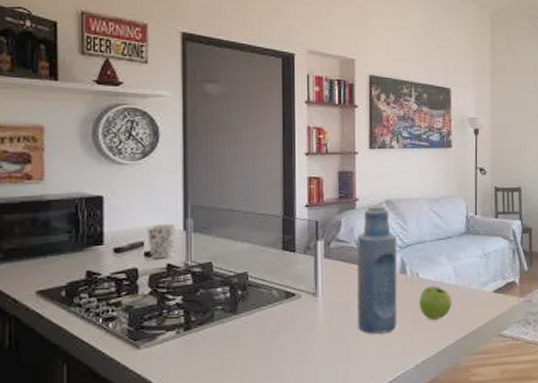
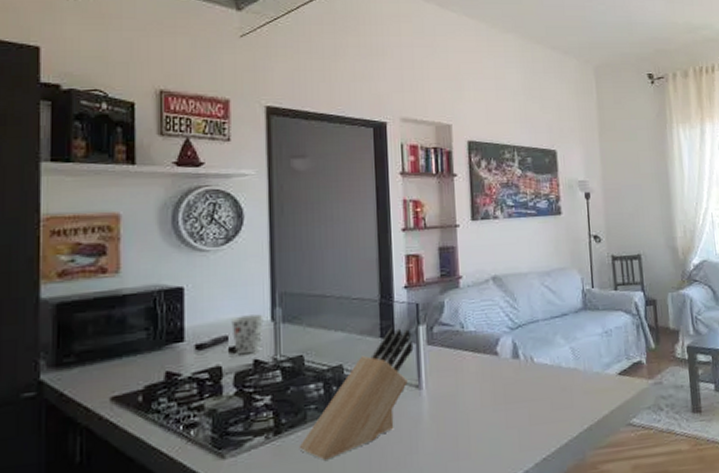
knife block: none [206,241,312,354] -> present [299,327,414,460]
bottle: present [357,205,398,334] -> none [462,282,512,429]
fruit: present [419,286,452,320] -> none [535,370,573,410]

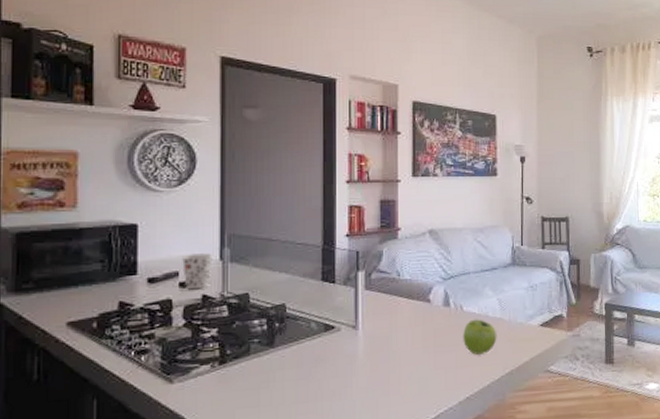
knife block: present [299,327,414,460] -> none [242,272,352,389]
fruit: none [535,370,573,410] -> present [463,319,497,355]

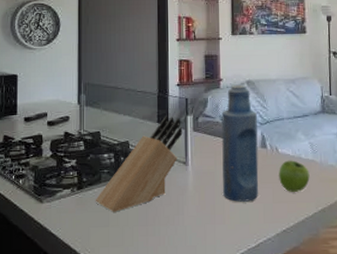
cup: present [182,253,212,290] -> none [50,98,72,128]
knife block: none [242,272,352,389] -> present [95,116,183,212]
bottle: none [398,235,441,369] -> present [221,85,259,202]

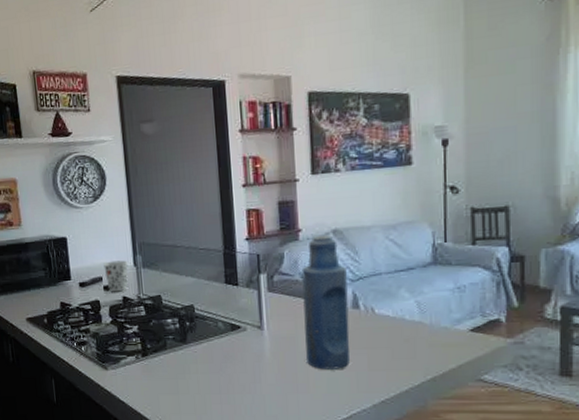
cup: none [50,98,72,128] -> present [103,260,128,292]
knife block: present [95,116,183,212] -> none [161,275,256,380]
fruit: present [279,160,310,192] -> none [375,322,416,359]

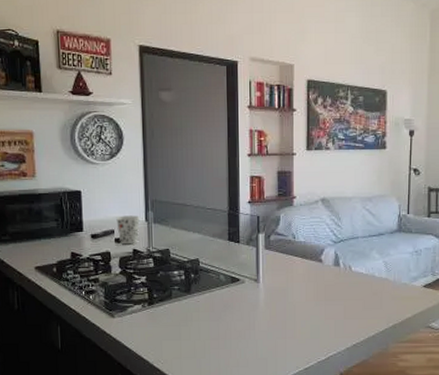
bottle: present [301,235,350,370] -> none [293,203,332,318]

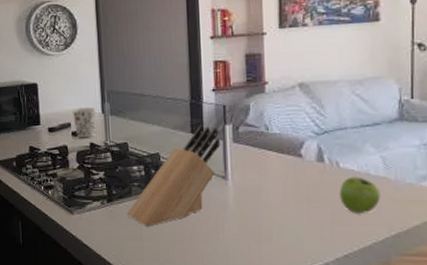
knife block: none [166,233,254,327] -> present [126,125,221,227]
fruit: none [351,278,382,309] -> present [340,177,381,213]

